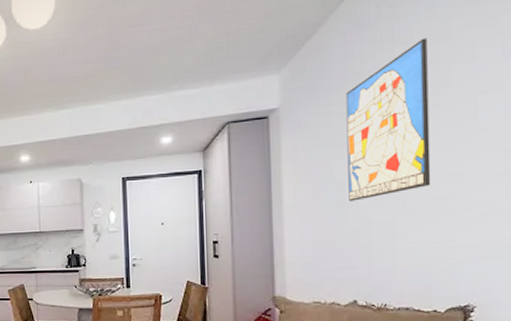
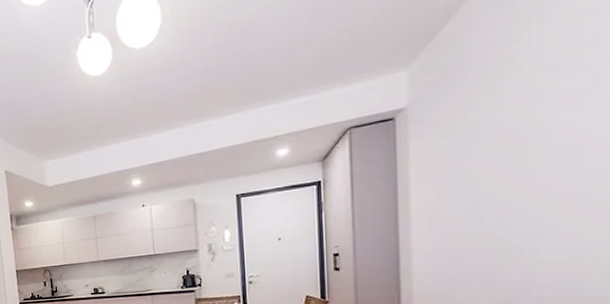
wall art: present [345,38,431,201] -> none [484,11,585,203]

